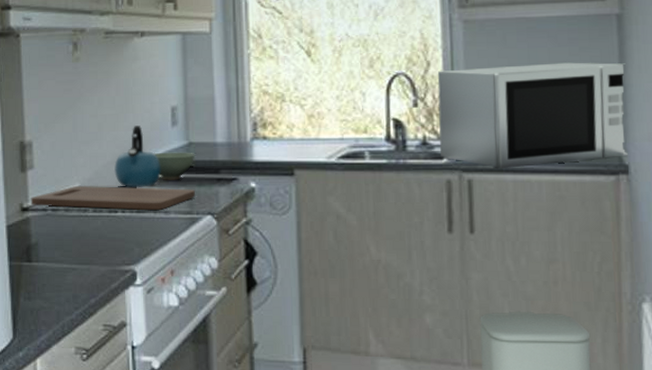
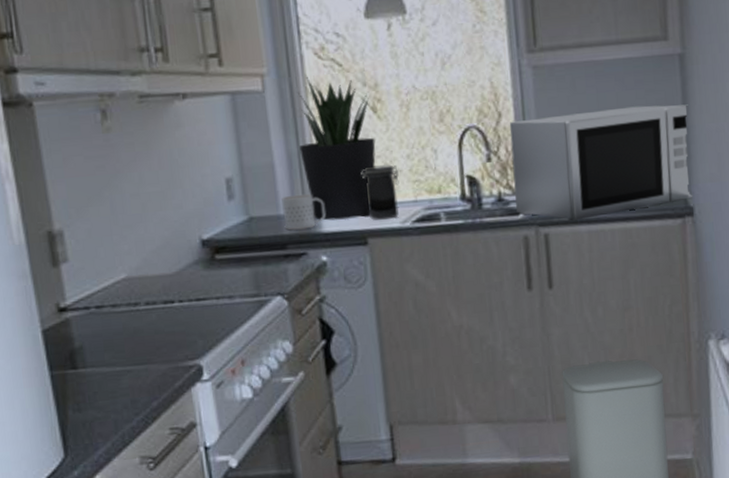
cutting board: present [30,185,196,210] -> none [68,269,262,304]
kettle: present [113,125,161,187] -> none [165,202,220,274]
bowl: present [154,152,195,180] -> none [210,228,258,262]
mug: none [219,125,257,157] -> present [282,193,325,231]
planter: none [238,20,308,151] -> present [298,75,376,221]
jar: none [292,104,328,155] -> present [360,164,400,221]

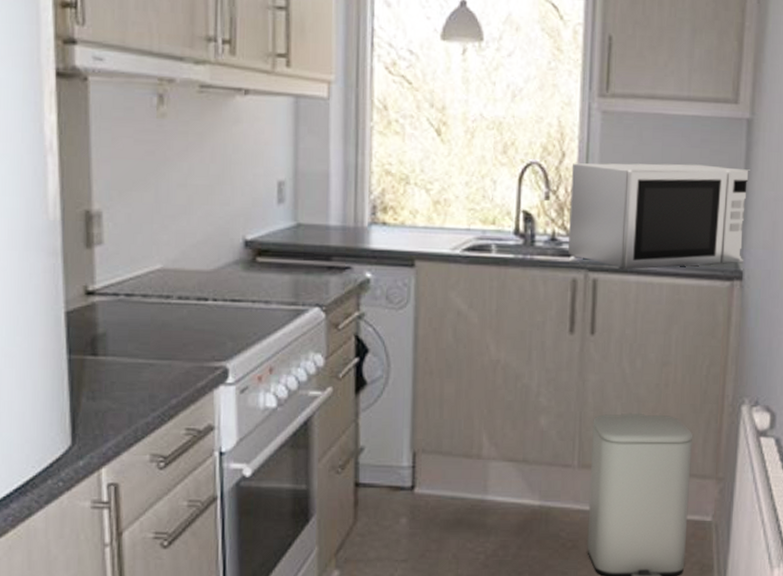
mug: present [282,193,325,231] -> none [332,206,376,243]
planter: present [298,75,376,221] -> none [358,88,436,239]
jar: present [360,164,400,221] -> none [416,188,455,245]

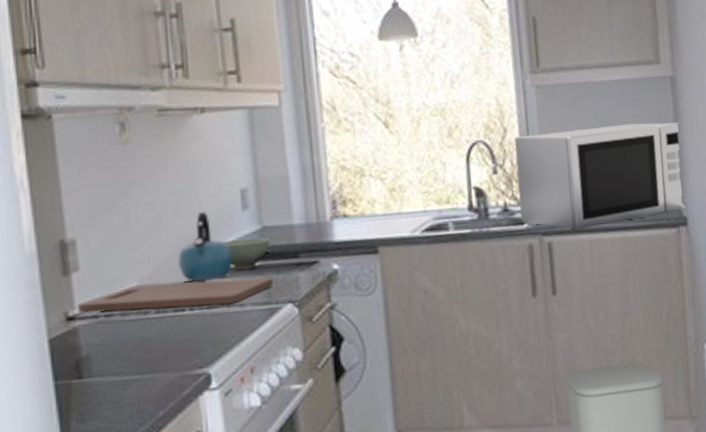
cutting board: none [98,267,303,299] -> present [77,277,274,313]
kettle: none [204,200,263,273] -> present [177,212,233,282]
bowl: none [255,232,304,266] -> present [223,237,271,270]

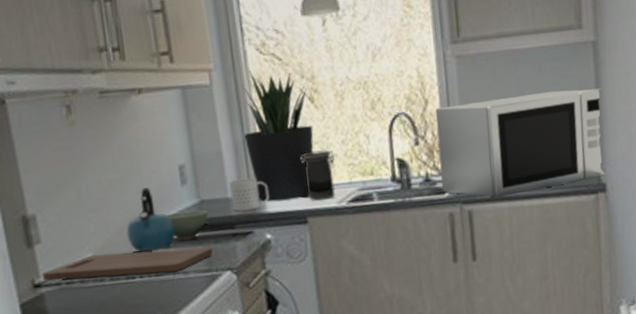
mug: none [295,204,337,240] -> present [229,177,269,212]
planter: none [313,91,387,230] -> present [242,69,314,202]
jar: none [372,176,410,230] -> present [300,150,336,202]

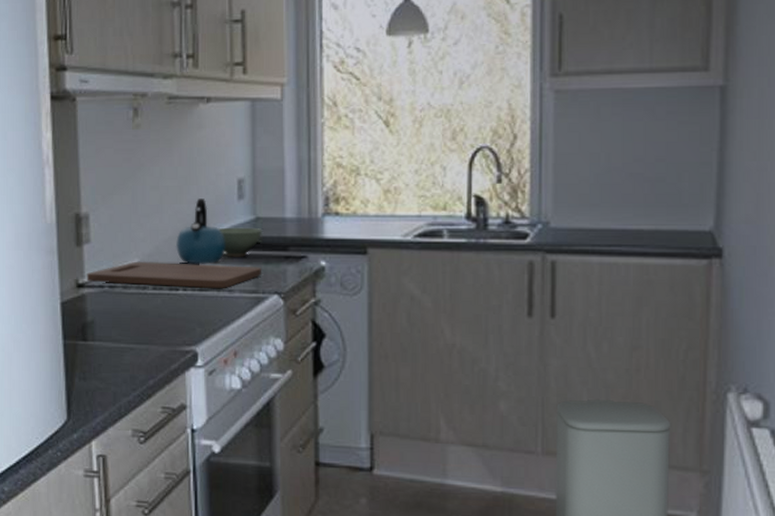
mug: present [229,177,269,212] -> none [288,199,329,233]
planter: present [242,69,314,202] -> none [310,86,385,227]
jar: present [300,150,336,202] -> none [367,178,405,232]
microwave: present [435,88,606,199] -> none [522,137,726,251]

